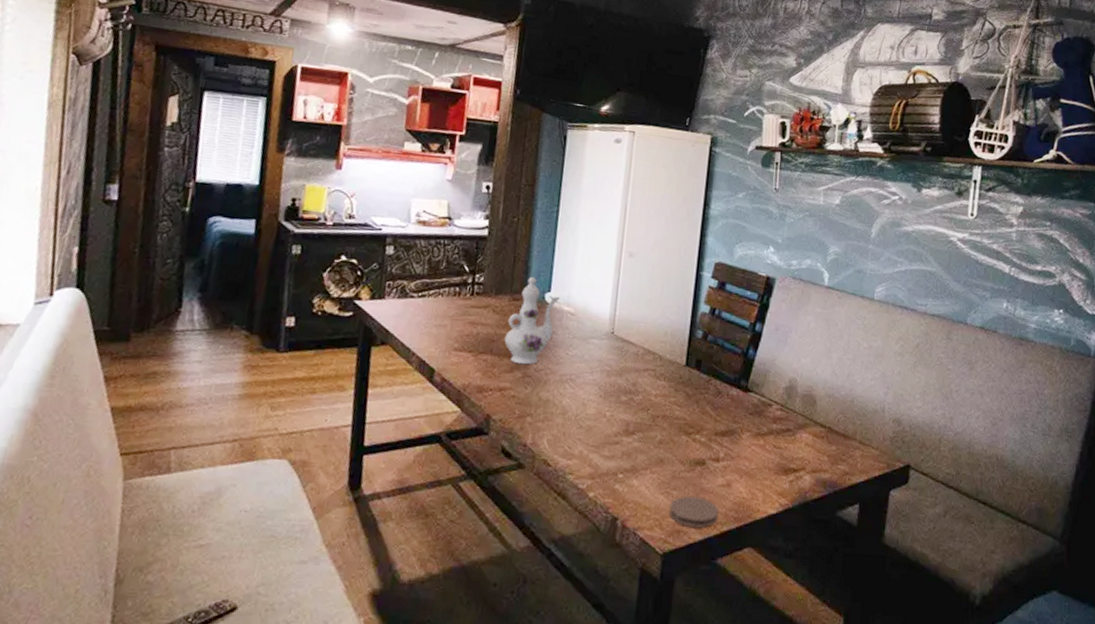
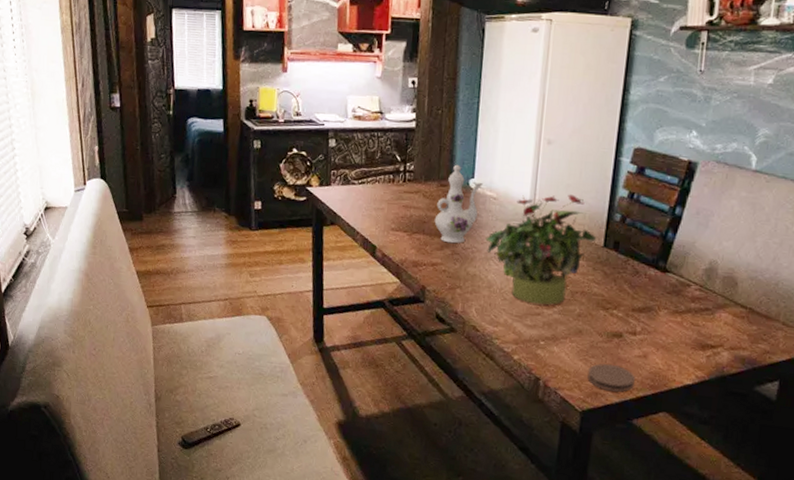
potted plant: none [561,309,679,432] -> present [485,194,597,305]

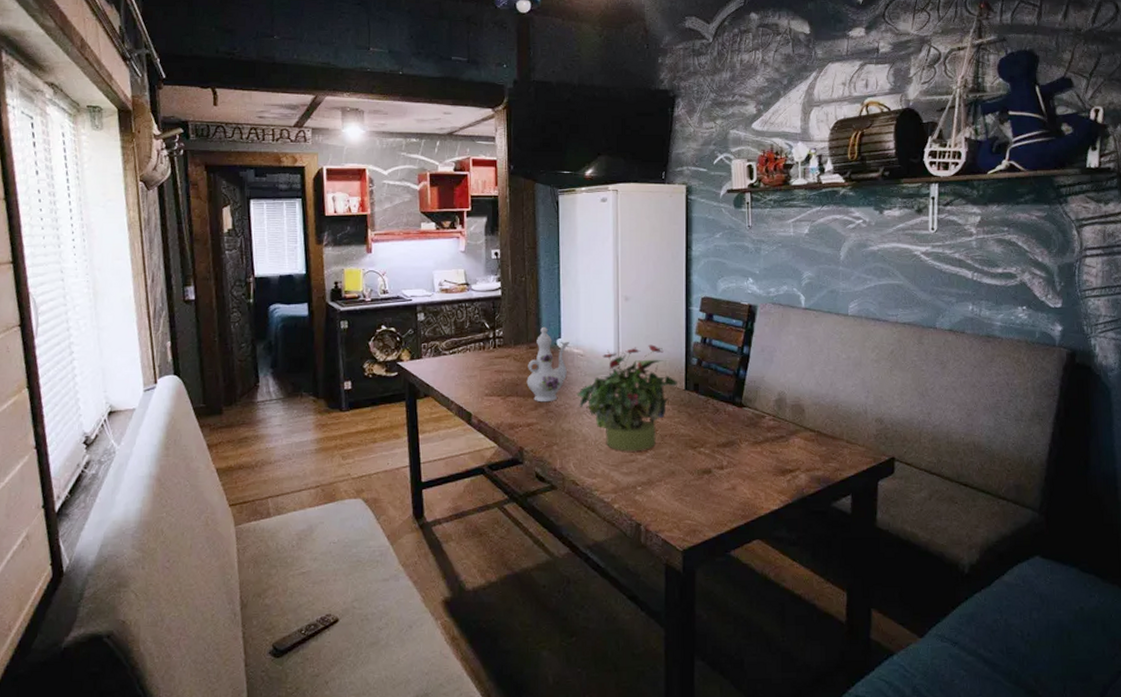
coaster: present [587,363,636,392] -> none [684,501,728,526]

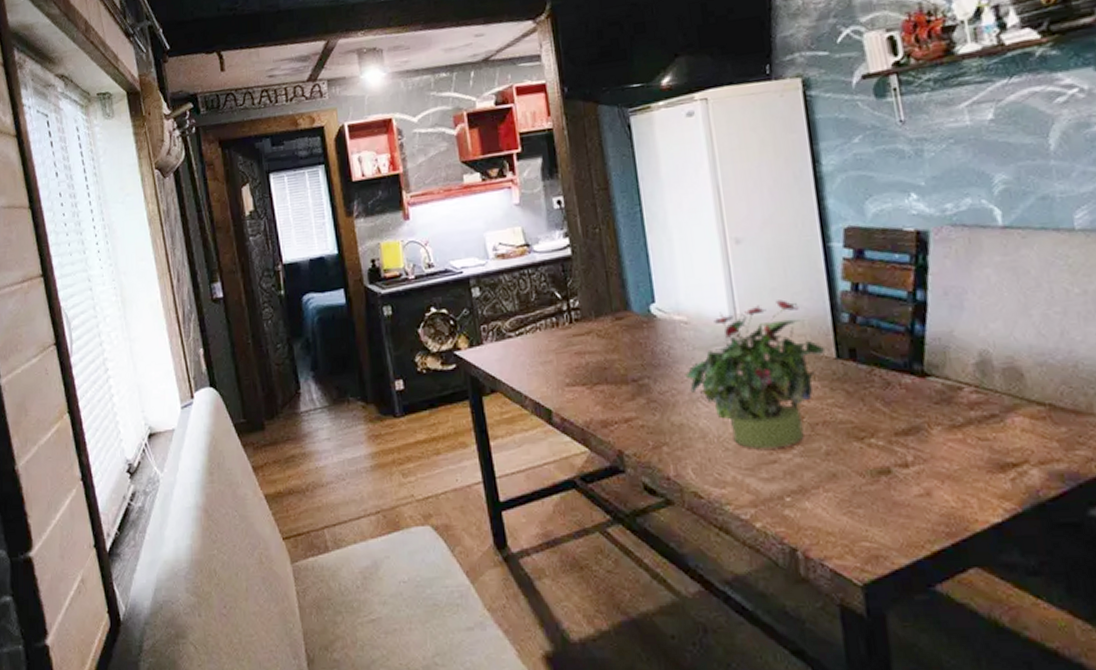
ewer: present [526,326,570,402] -> none [616,289,669,390]

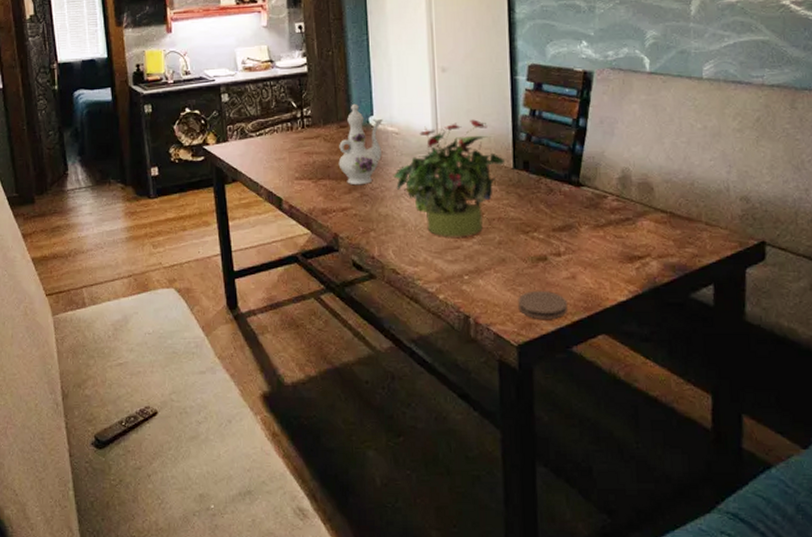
ewer: none [616,289,669,390] -> present [338,103,383,185]
coaster: none [857,513,925,550] -> present [518,291,569,319]

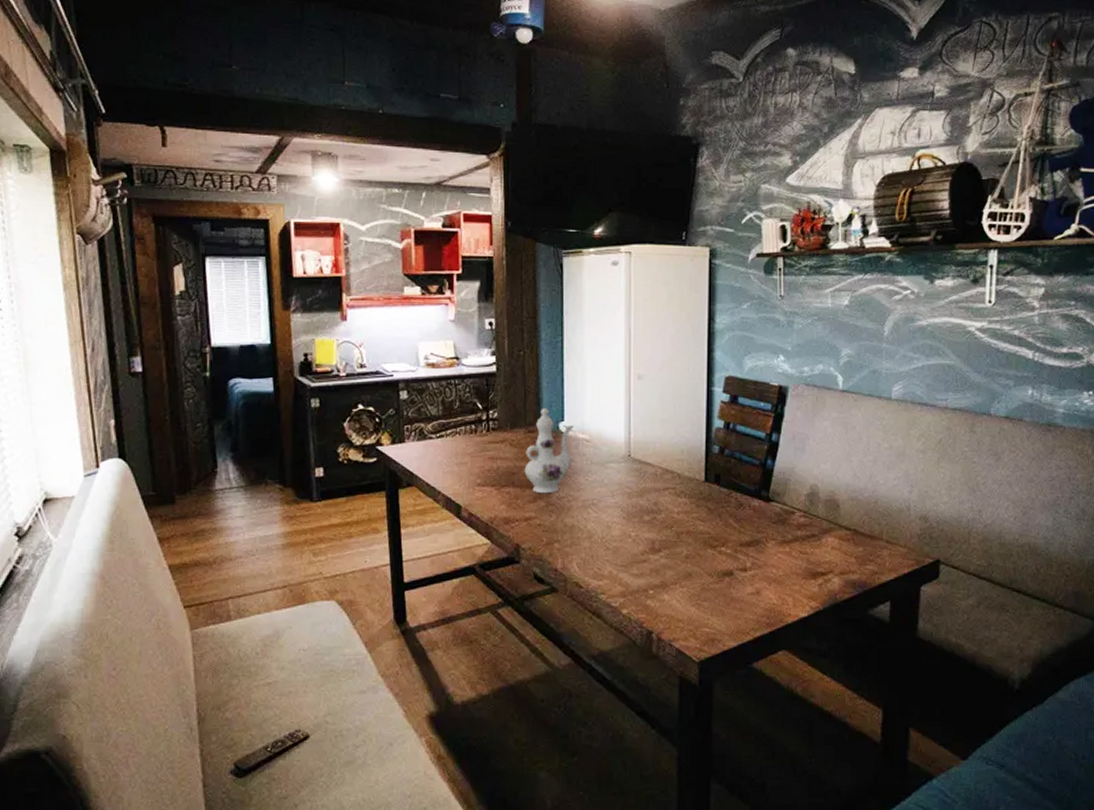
potted plant: present [393,119,506,237] -> none [581,429,697,551]
coaster: present [518,291,569,319] -> none [702,607,751,635]

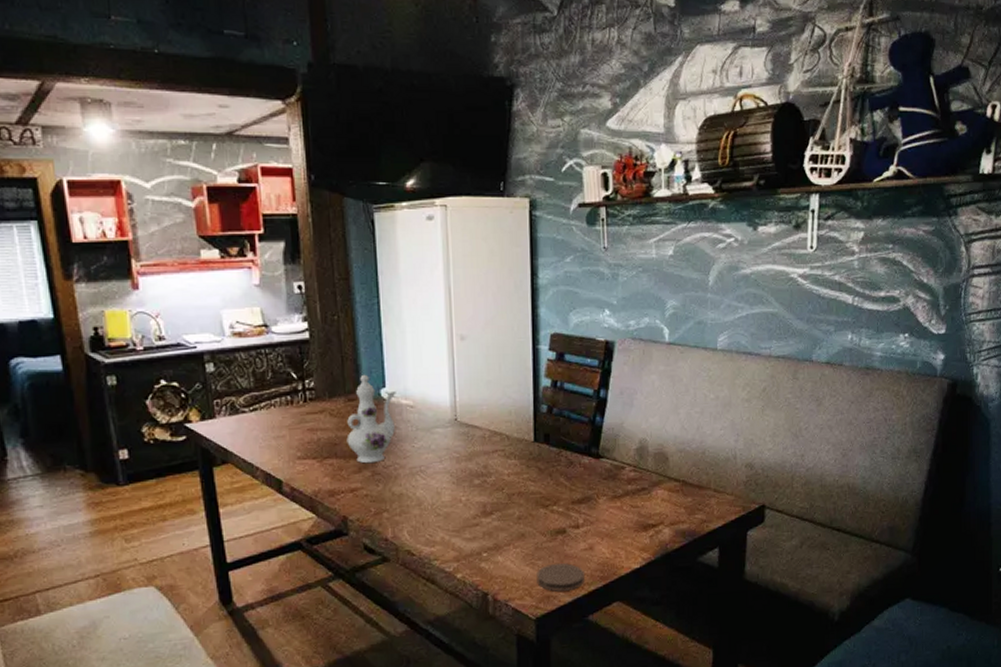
coaster: none [702,607,751,635] -> present [537,563,586,592]

